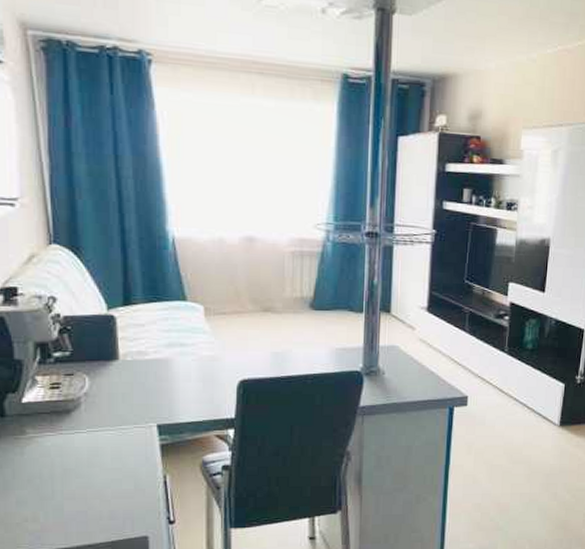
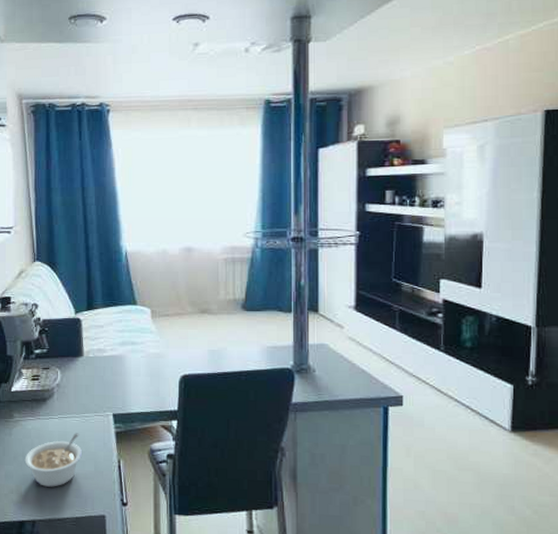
legume: none [42,448,119,511] -> present [24,433,83,487]

